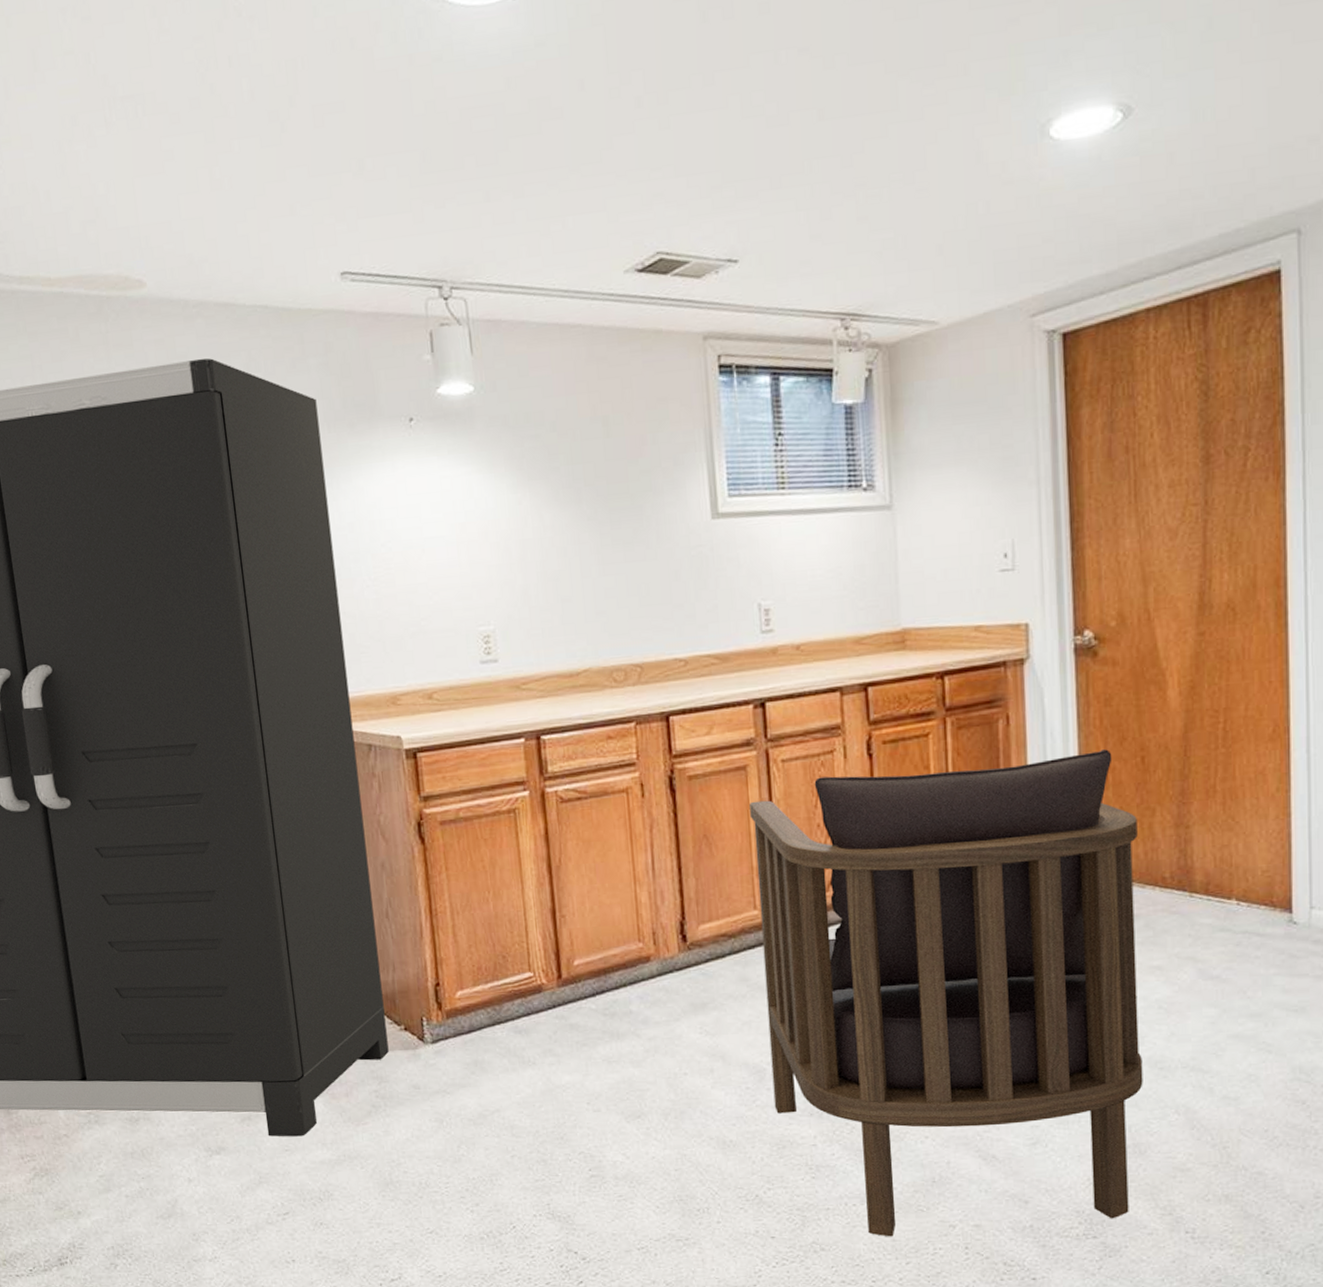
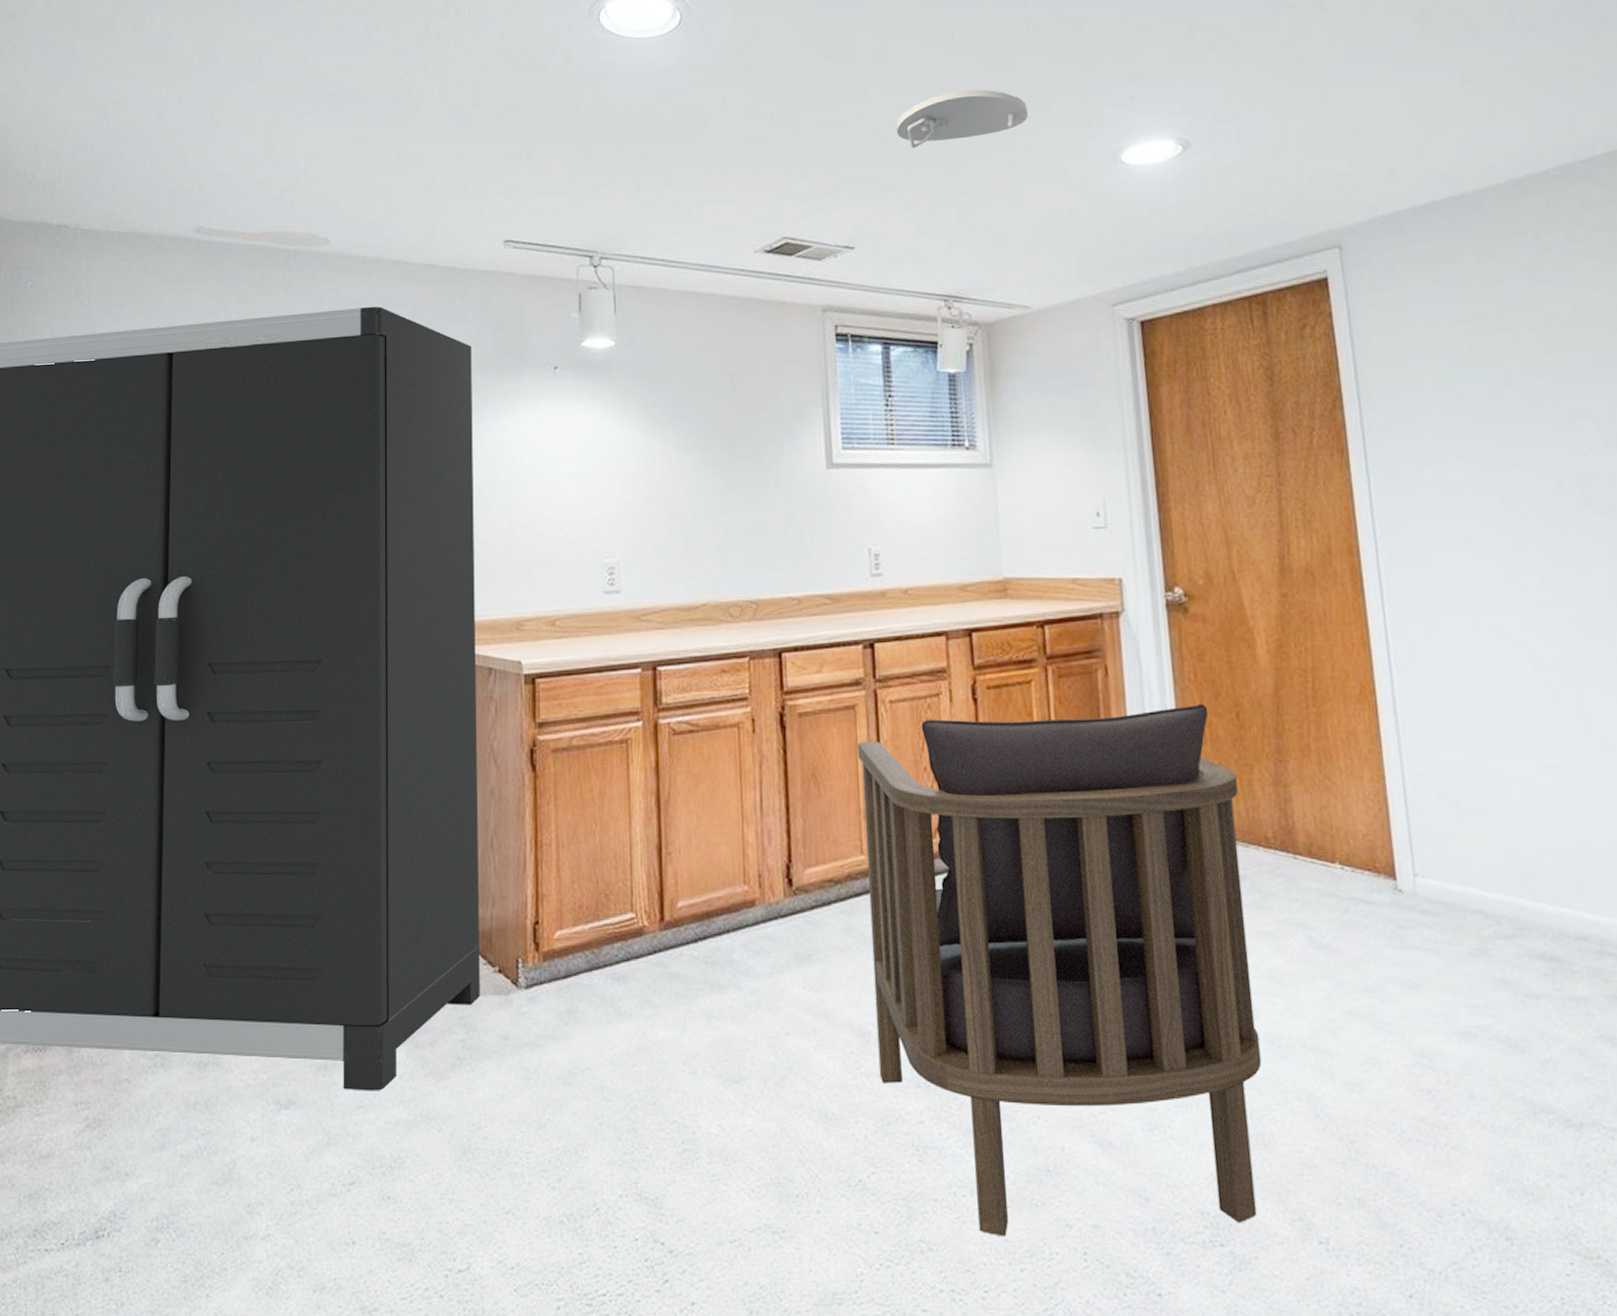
smoke detector: none [785,51,941,133] -> present [896,89,1028,149]

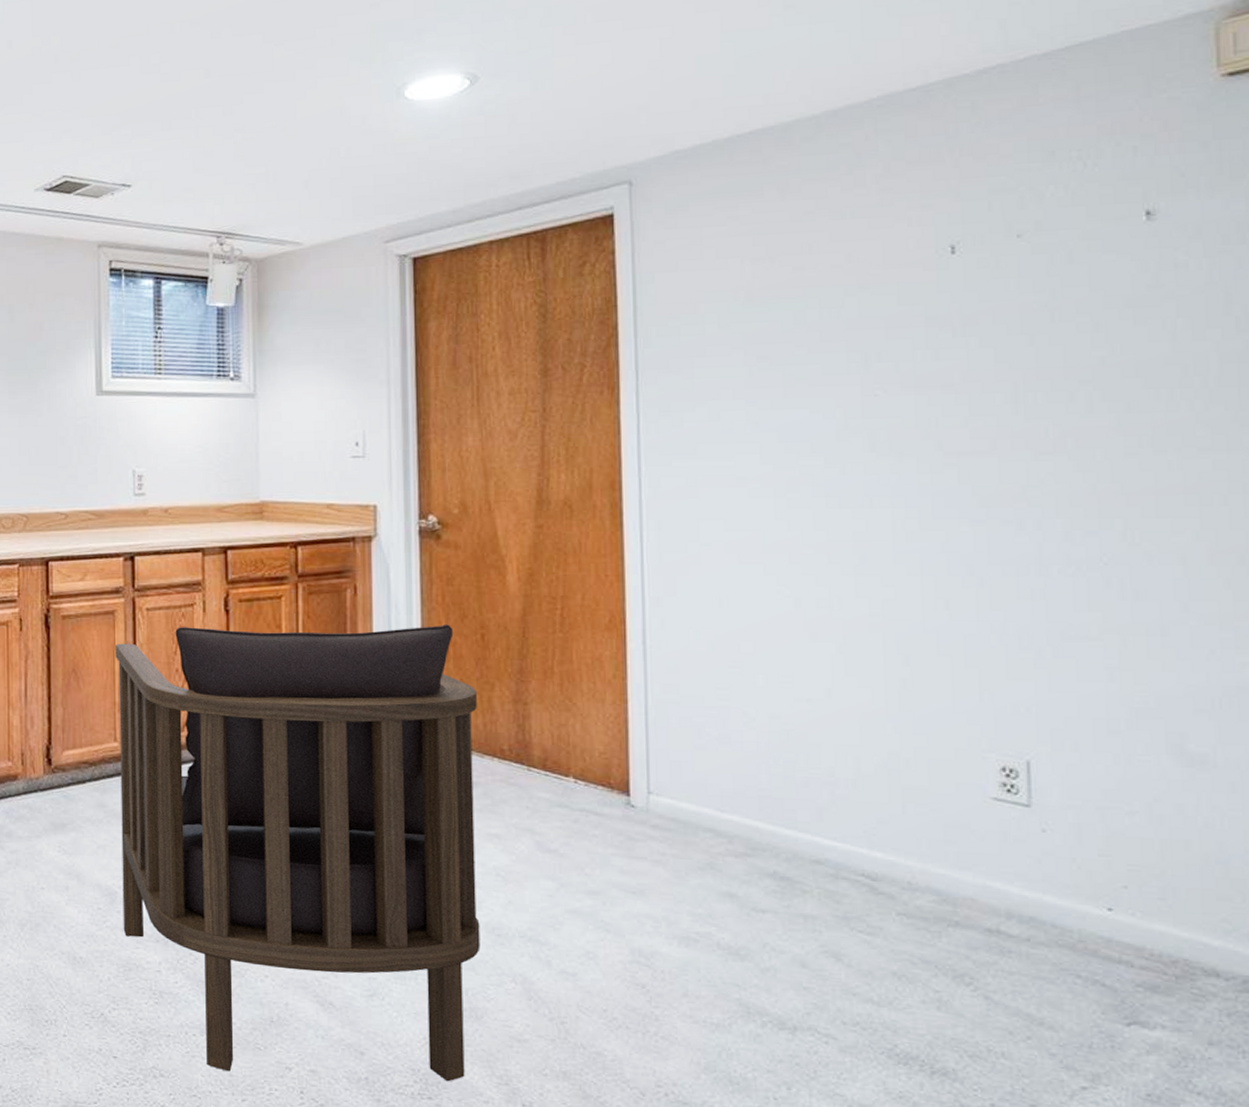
smoke detector: present [896,89,1028,149] -> none [178,26,311,87]

